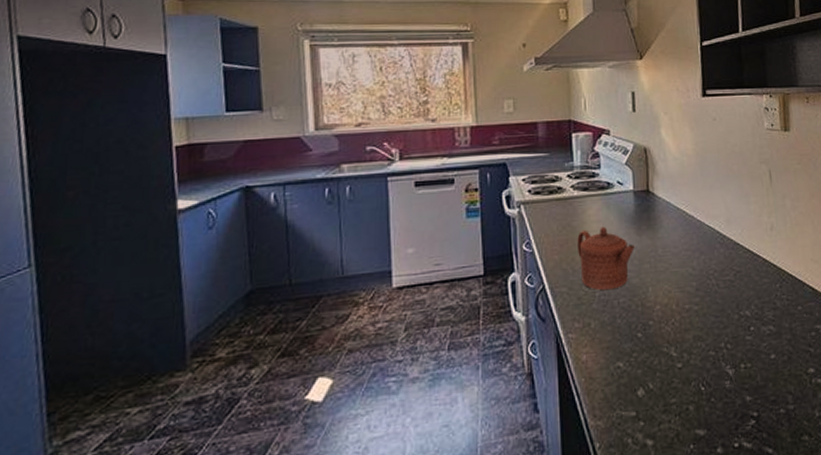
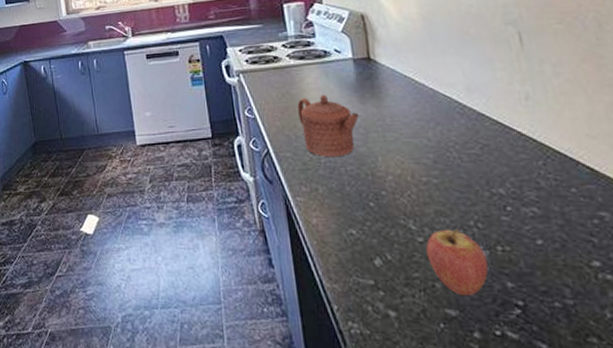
fruit: none [684,350,733,414] -> present [426,227,489,295]

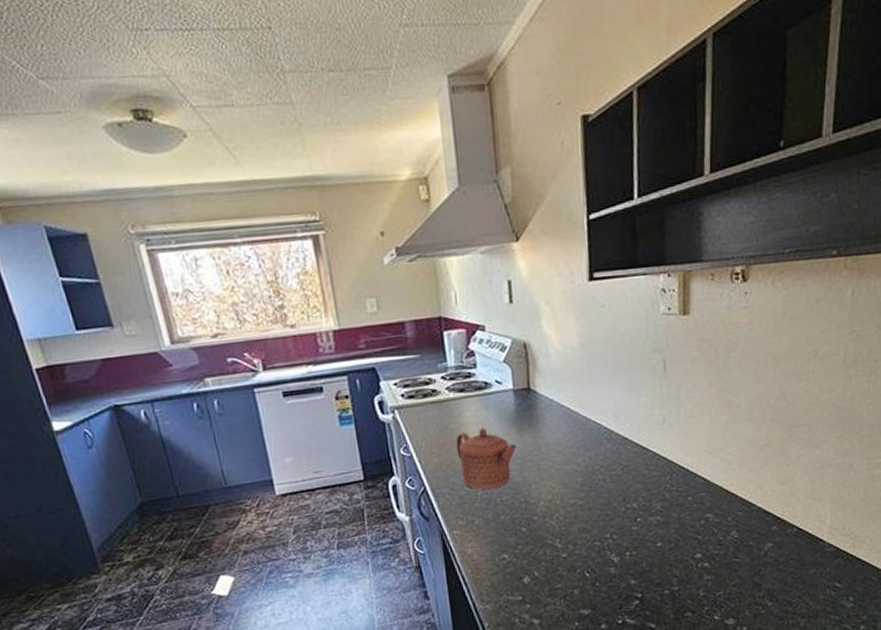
fruit: present [426,227,489,295] -> none [568,540,618,597]

